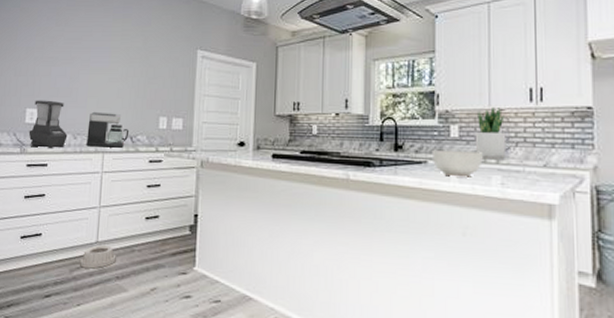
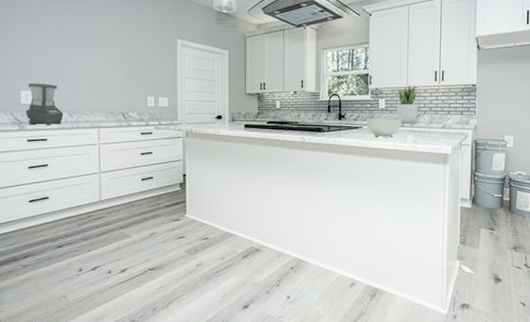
pet bowl: present [80,244,116,269] -> none [87,202,119,222]
coffee maker: present [86,111,129,148] -> none [82,92,121,123]

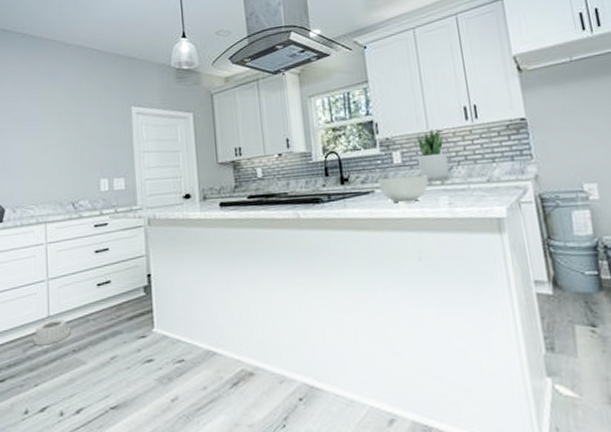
pet bowl: none [87,202,119,222] -> present [33,318,71,346]

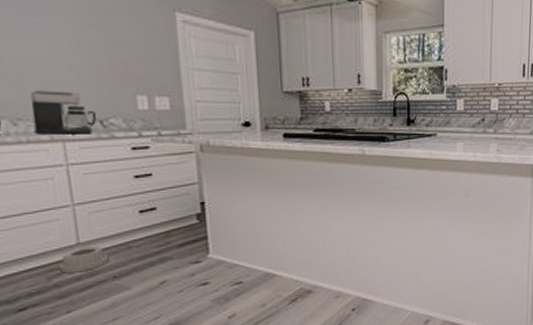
coffee maker: none [26,181,71,219] -> present [30,89,97,135]
bowl: present [377,175,428,203] -> none [440,122,483,147]
planter: present [417,128,449,182] -> none [477,81,503,130]

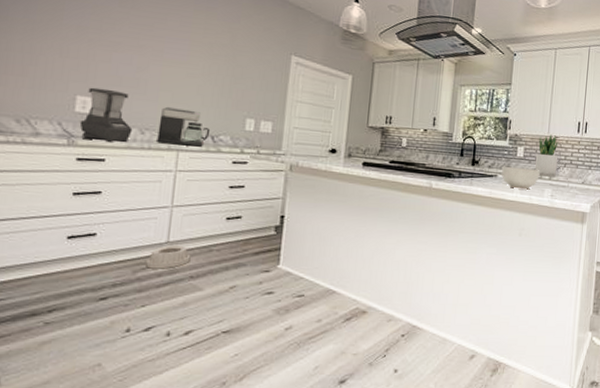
bowl: none [440,122,483,147] -> present [501,165,540,190]
planter: none [477,81,503,130] -> present [534,134,559,177]

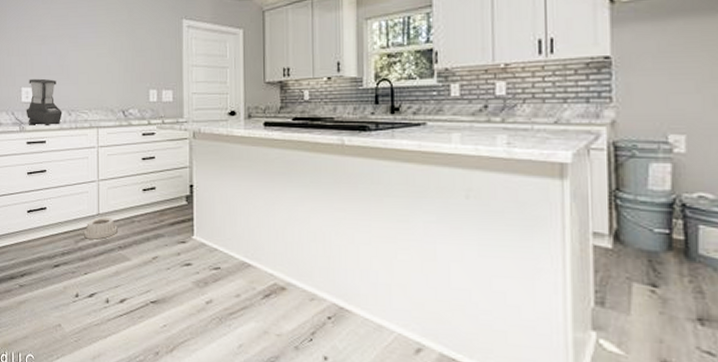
coffee maker: present [157,106,211,147] -> none [81,87,121,122]
bowl: present [501,165,540,190] -> none [430,110,487,138]
planter: present [534,134,559,177] -> none [477,61,513,119]

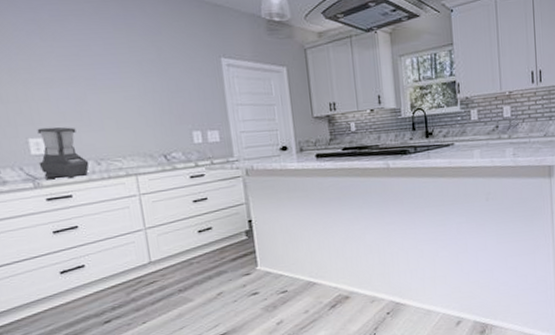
pet bowl: present [84,216,118,240] -> none [135,263,175,289]

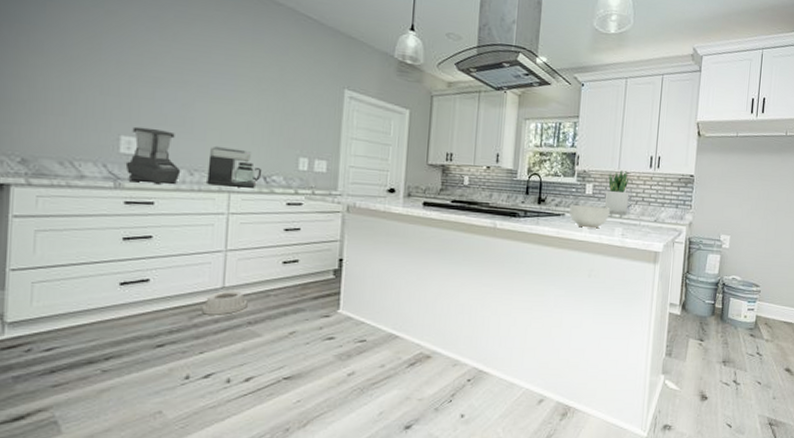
coffee maker: none [110,132,162,171] -> present [207,145,262,188]
pet bowl: none [135,263,175,289] -> present [202,290,248,315]
bowl: none [457,130,498,154] -> present [569,204,610,229]
planter: none [490,90,516,137] -> present [604,169,630,215]

